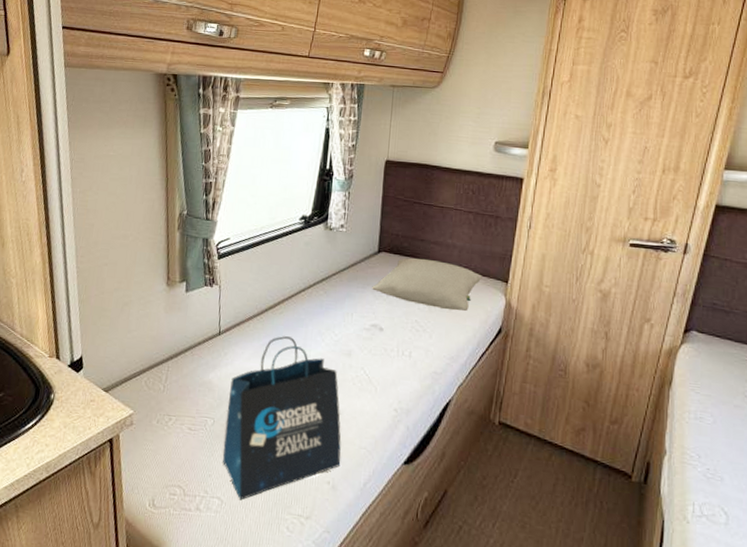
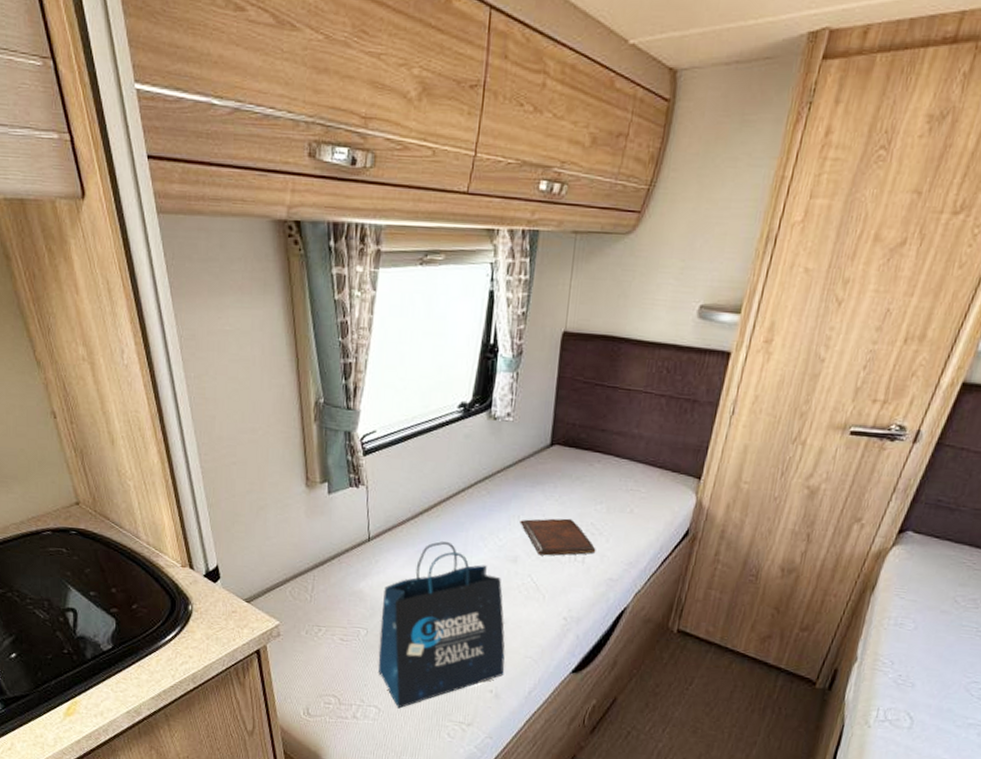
book: none [353,316,421,350] -> present [520,518,596,556]
pillow: present [372,258,482,311] -> none [542,451,672,512]

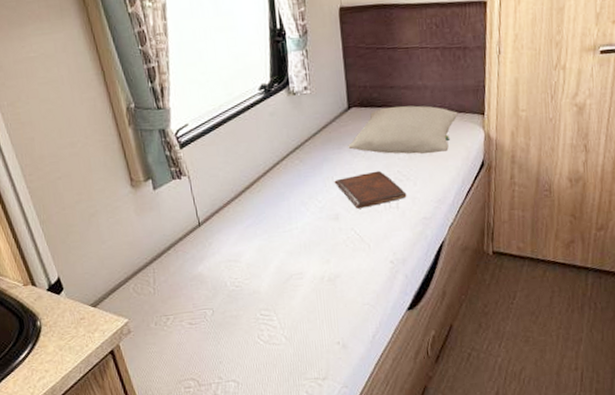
tote bag: present [378,541,505,709] -> none [222,213,347,378]
pillow: none [542,451,672,512] -> present [348,105,458,154]

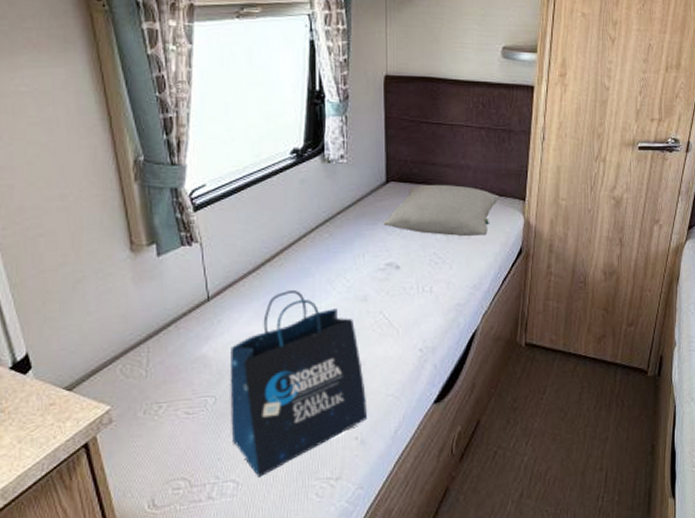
tote bag: none [222,213,347,378] -> present [229,290,368,478]
book: present [334,170,407,209] -> none [365,251,441,291]

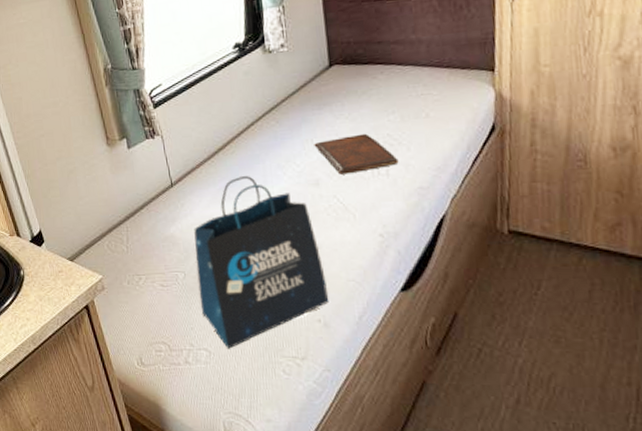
book: none [365,251,441,291] -> present [314,133,399,175]
pillow: present [383,184,499,237] -> none [329,62,461,116]

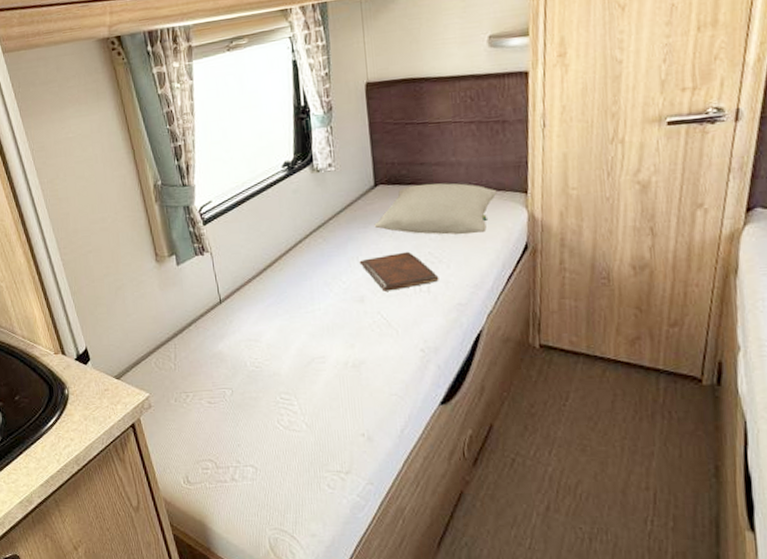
tote bag: present [194,176,329,349] -> none [242,293,373,465]
pillow: none [329,62,461,116] -> present [374,183,497,235]

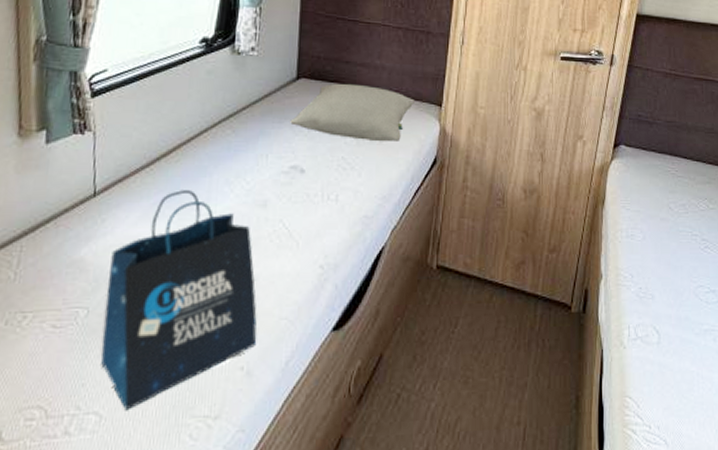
tote bag: none [242,293,373,465] -> present [100,190,257,411]
book: present [359,251,439,292] -> none [268,154,349,197]

